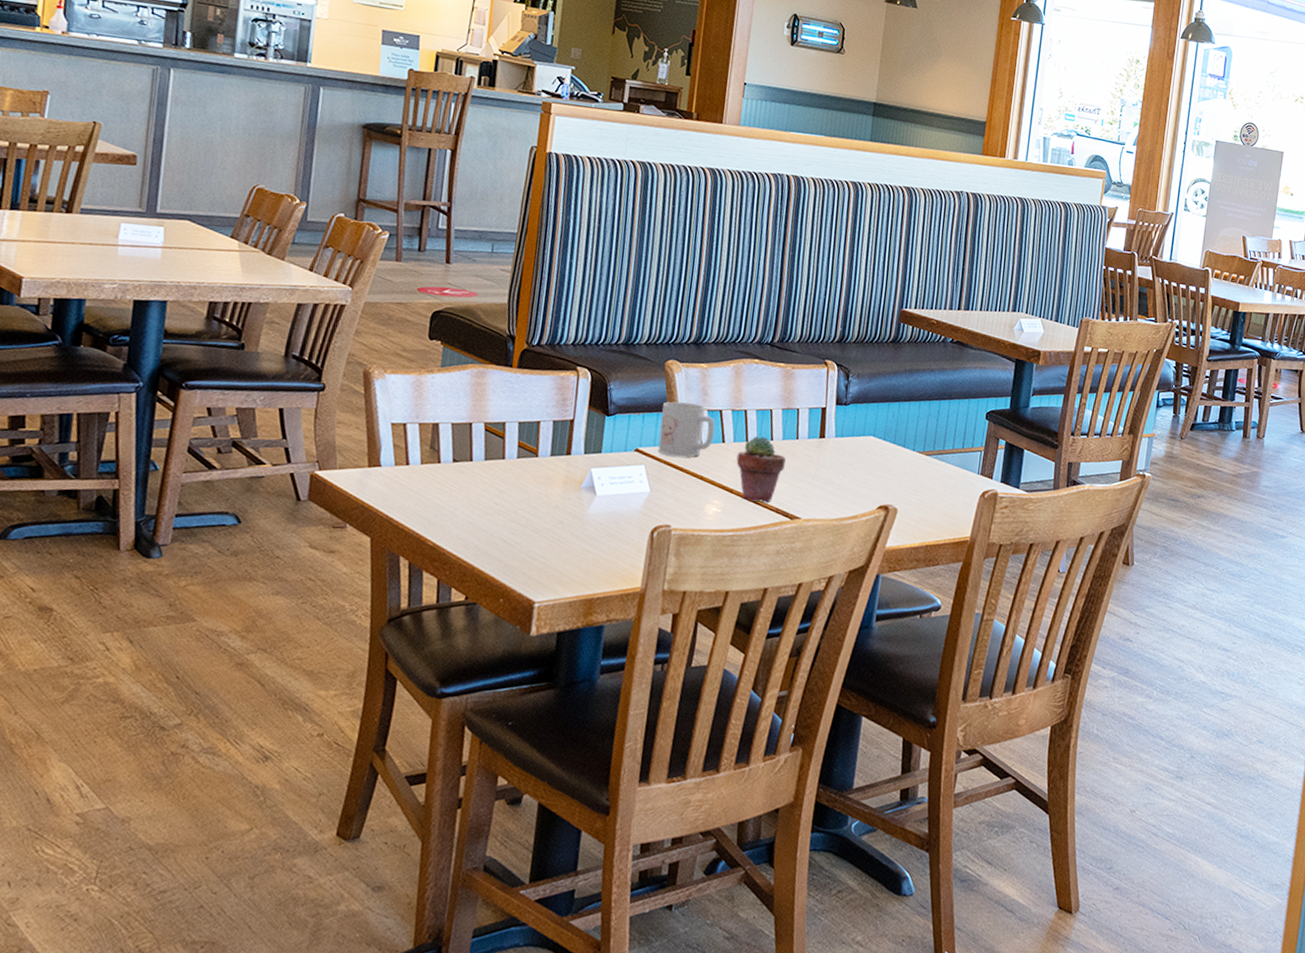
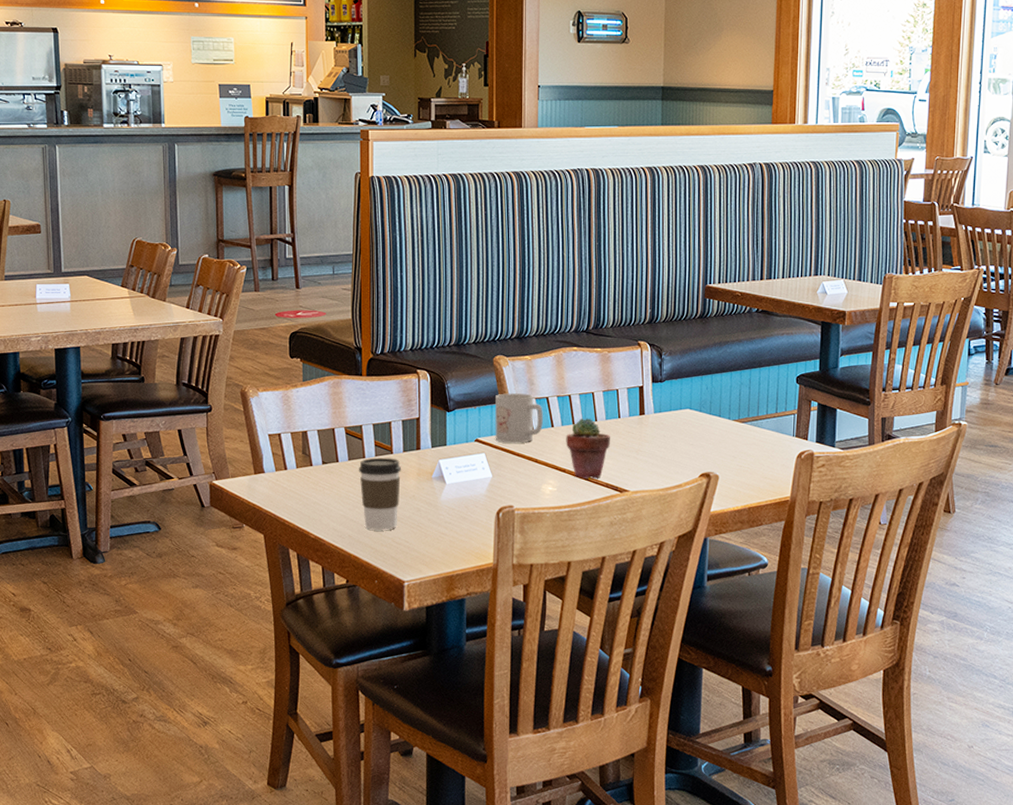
coffee cup: none [495,459,547,543] -> present [358,457,402,530]

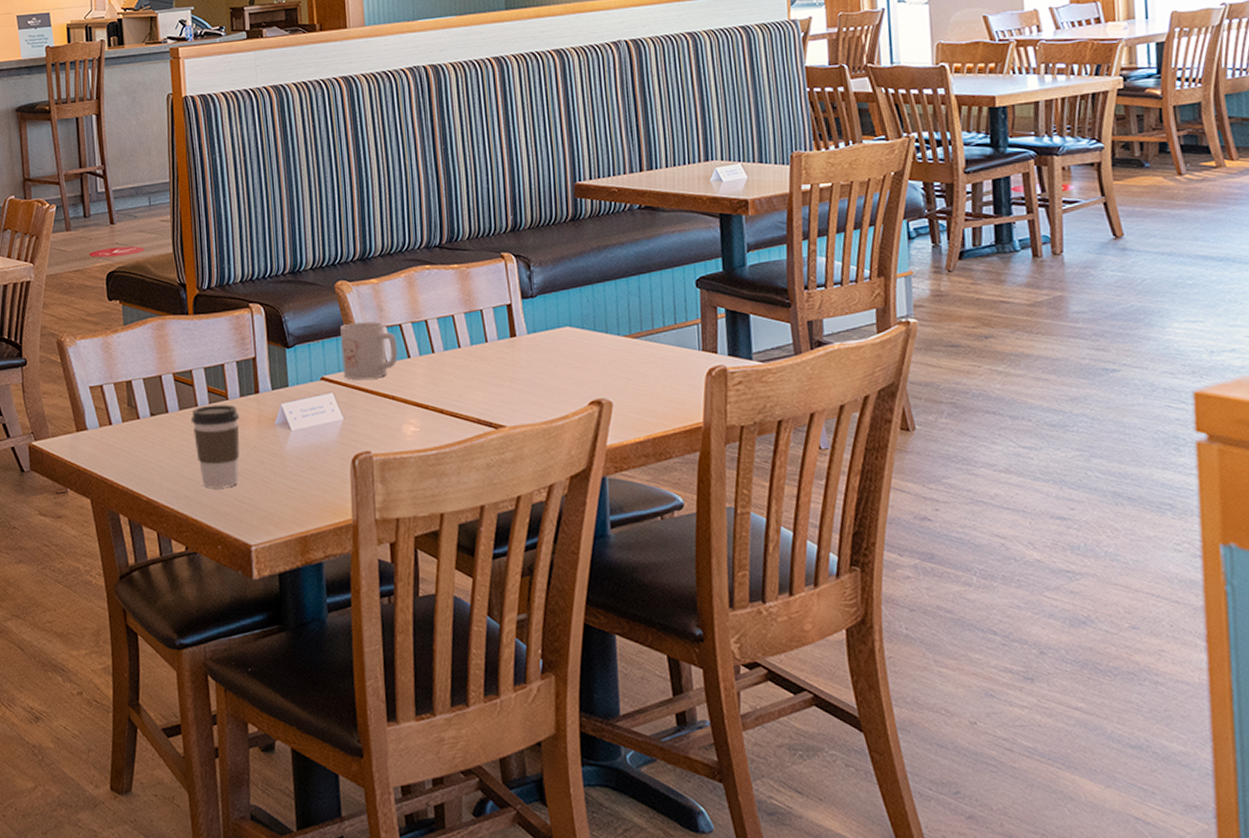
potted succulent: present [566,418,610,479] -> none [425,344,479,415]

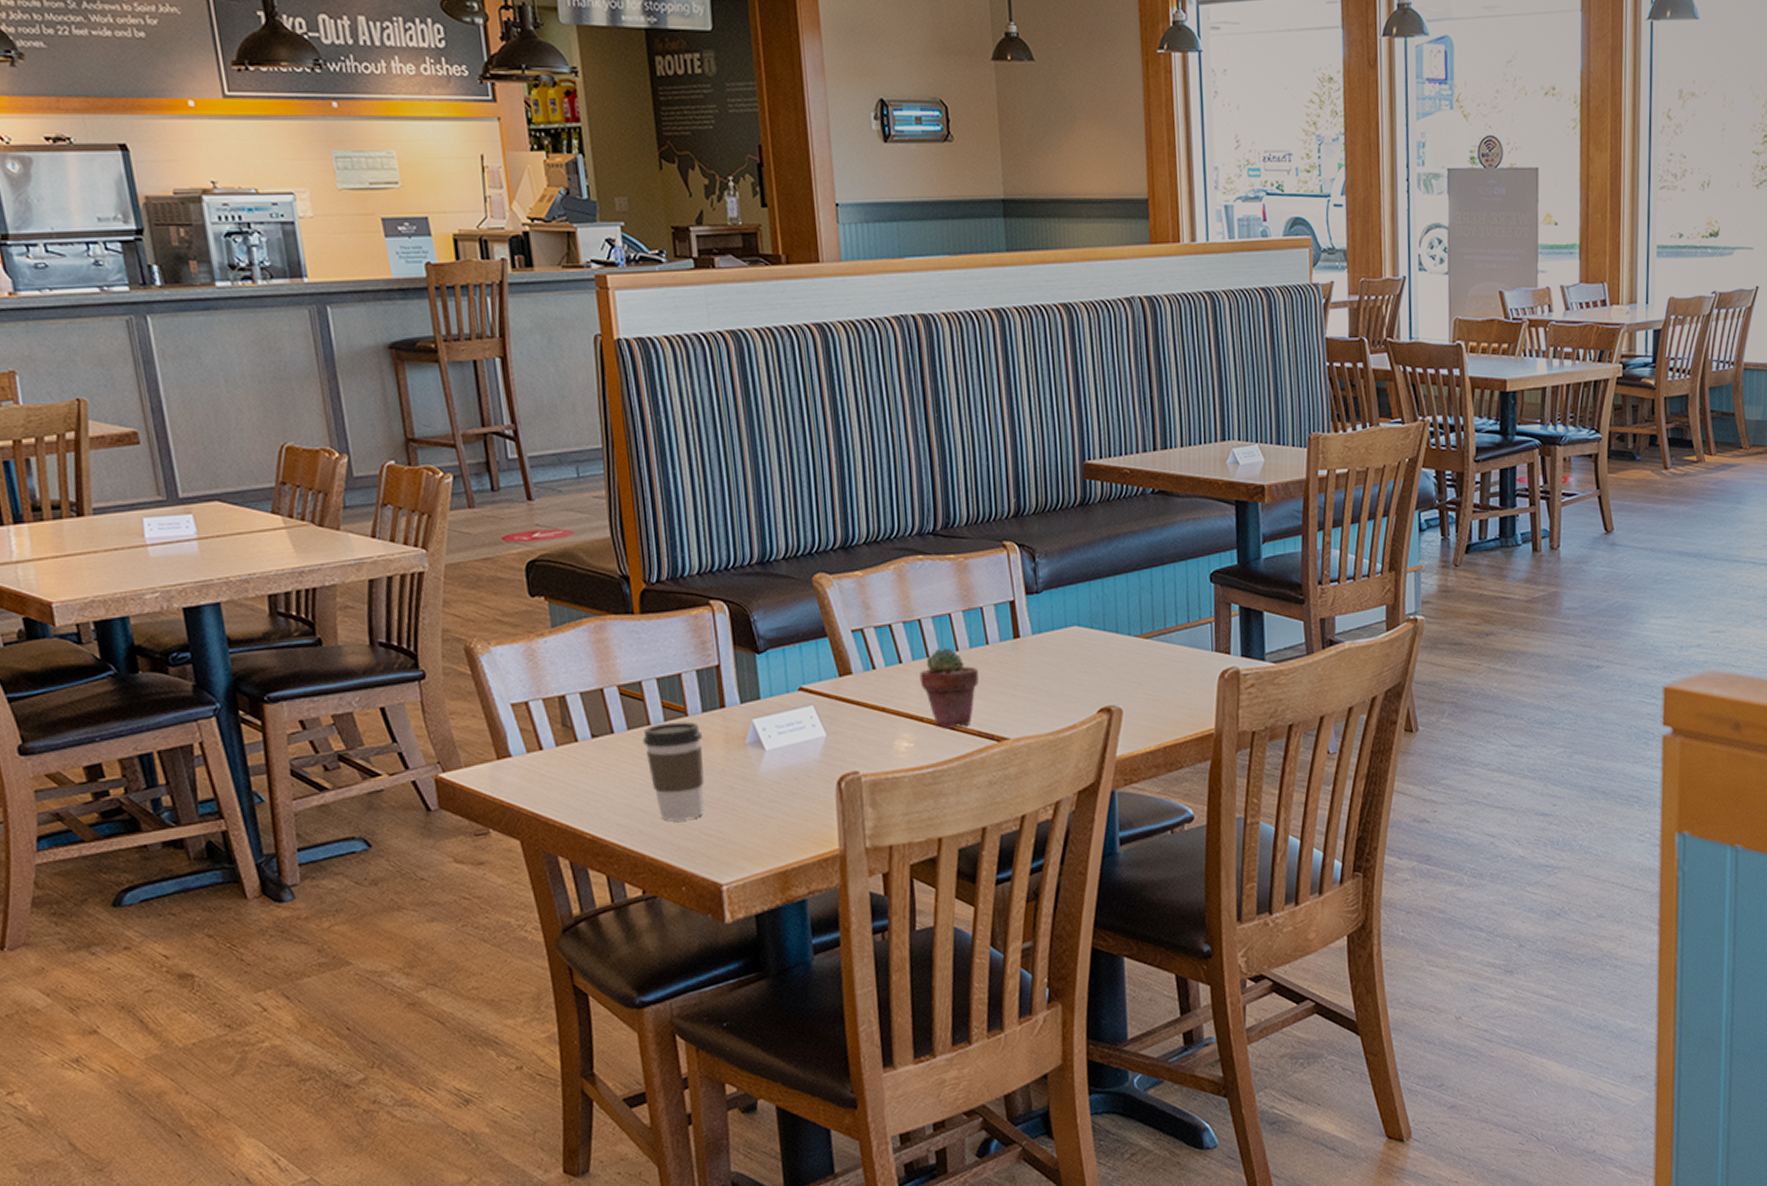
mug: present [340,321,398,380] -> none [820,621,888,689]
potted succulent: none [425,344,479,415] -> present [919,647,979,728]

